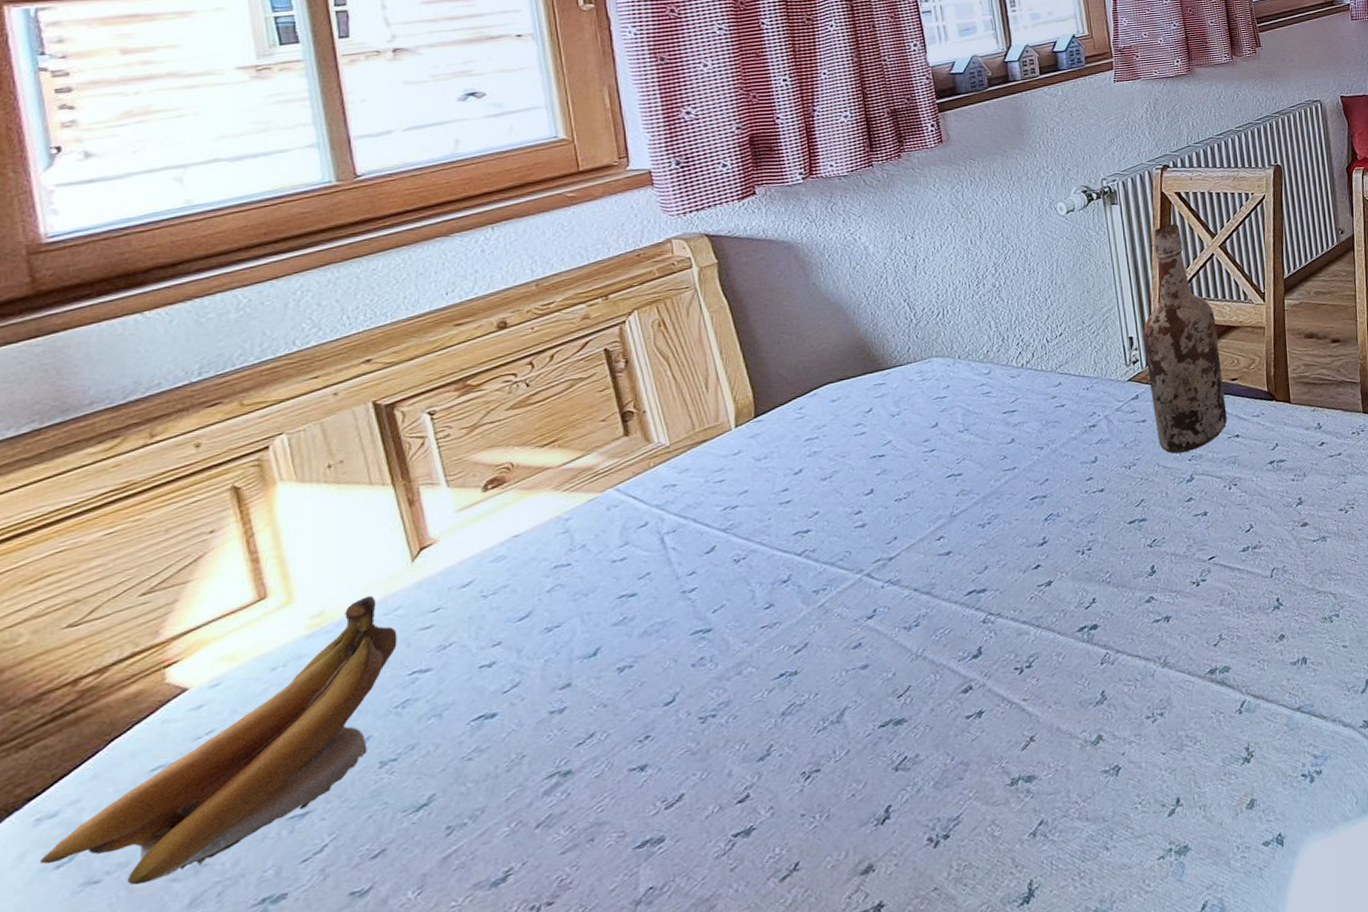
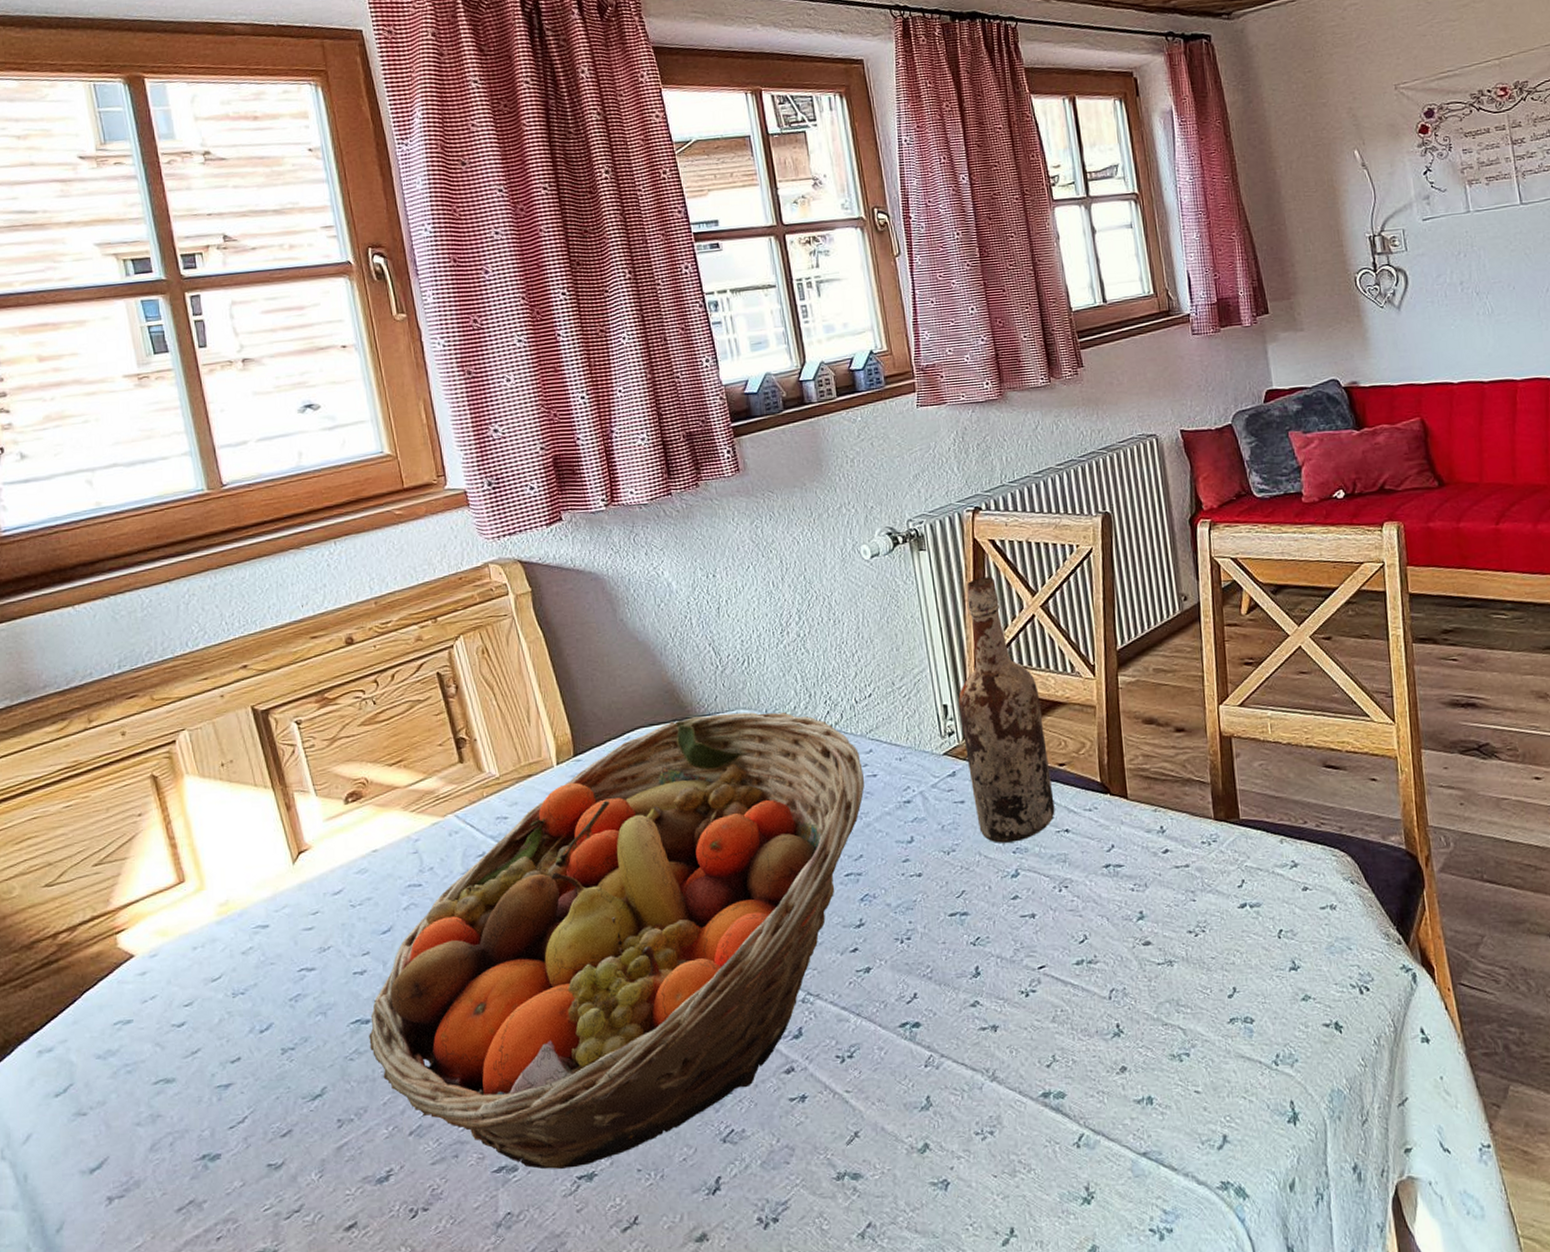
banana: present [39,595,397,886] -> none [44,892,287,1123]
fruit basket: none [494,357,1053,836] -> present [369,712,865,1170]

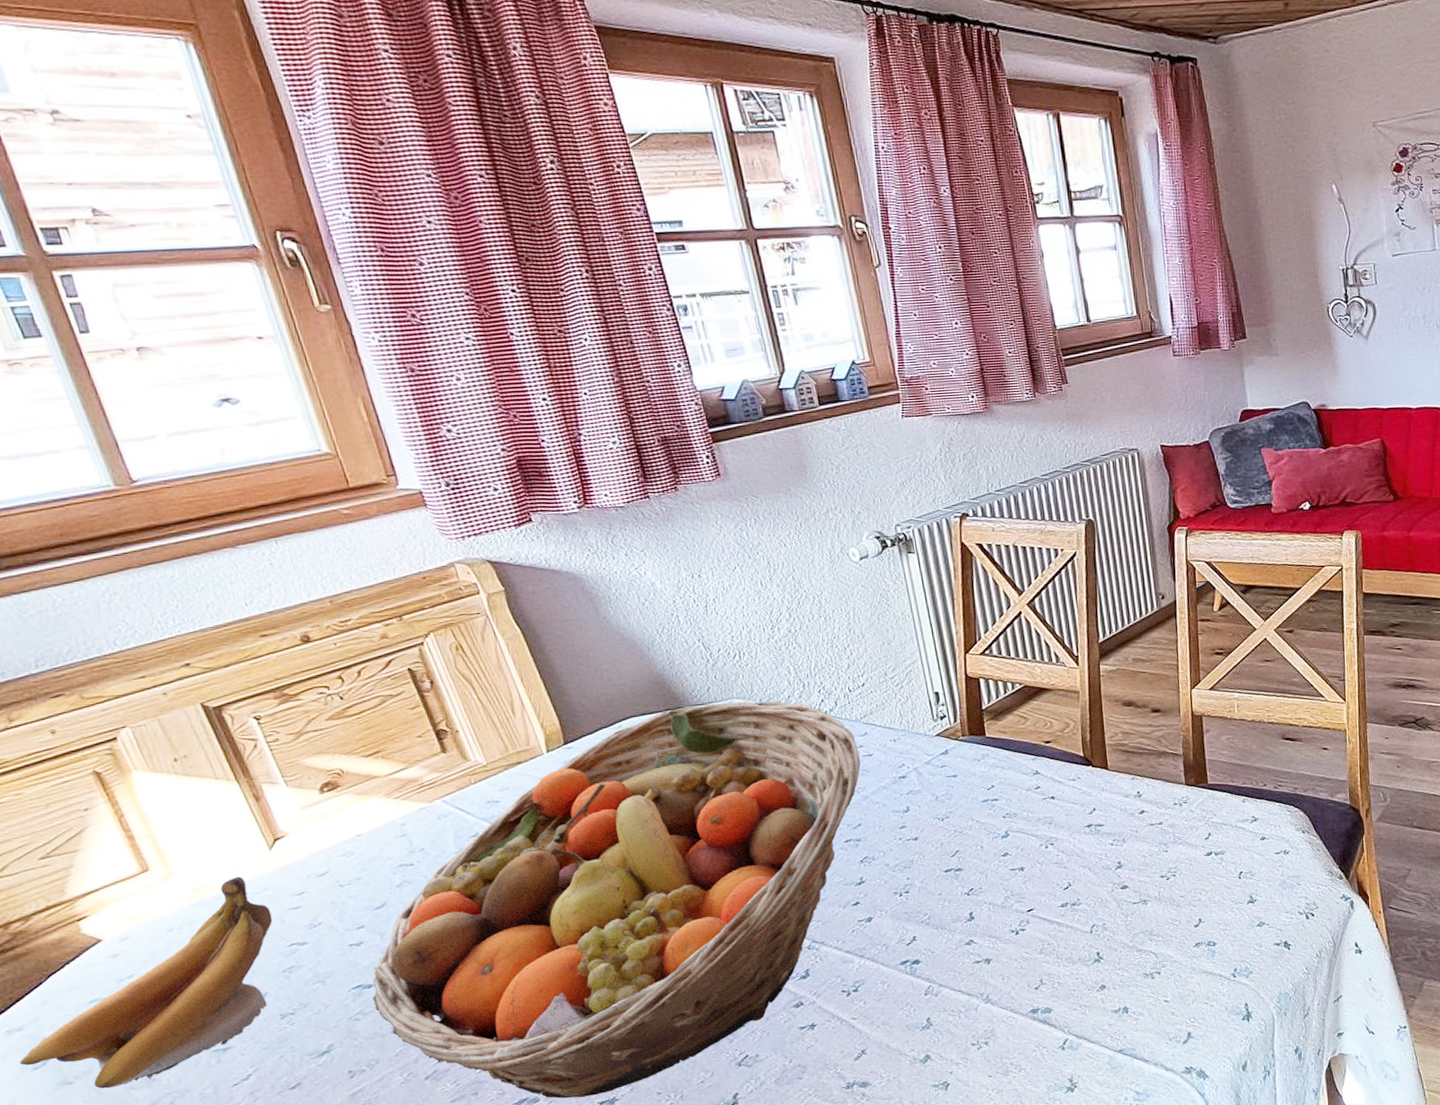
banana: none [44,892,287,1123] -> present [19,876,273,1089]
wine bottle: present [958,576,1055,843] -> none [949,577,1042,810]

